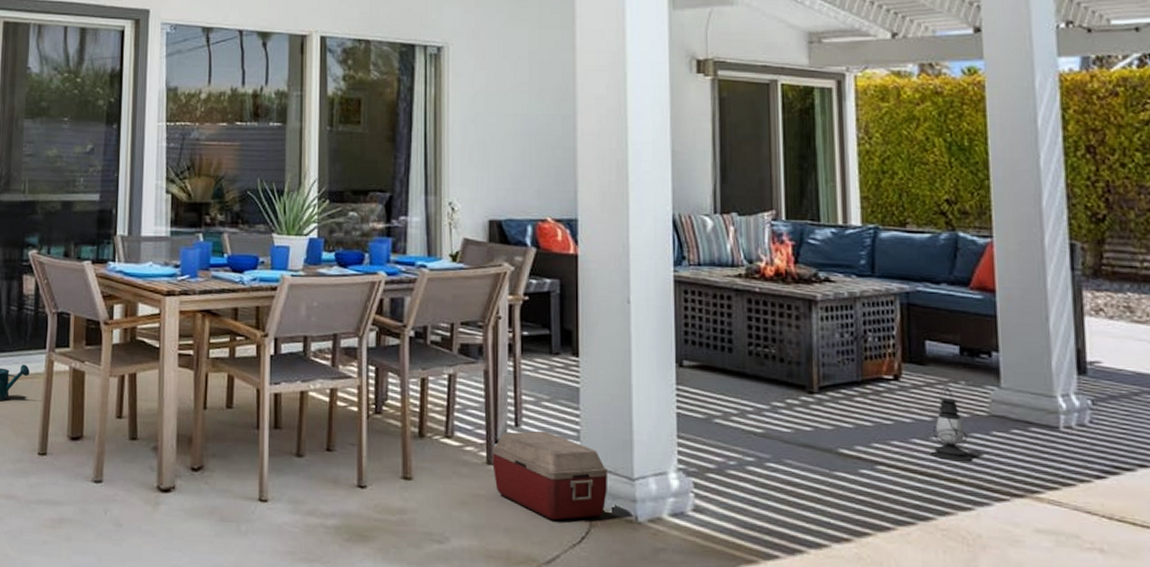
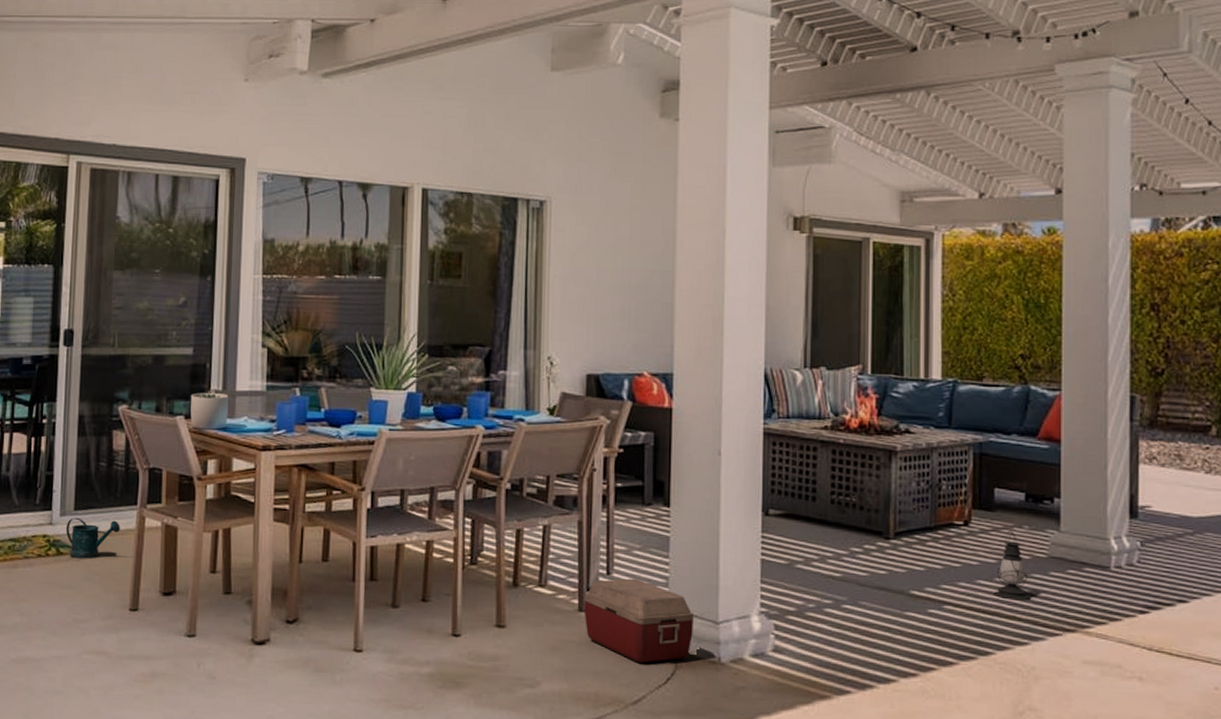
planter: none [97,238,135,275] -> present [190,393,229,430]

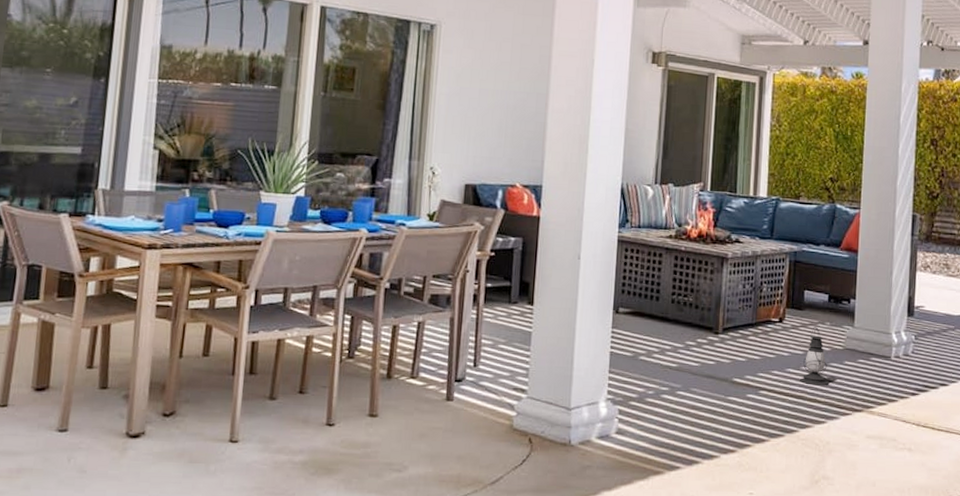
planter: present [190,393,229,430] -> none [74,191,117,228]
cooler: present [584,578,693,663] -> none [451,370,549,447]

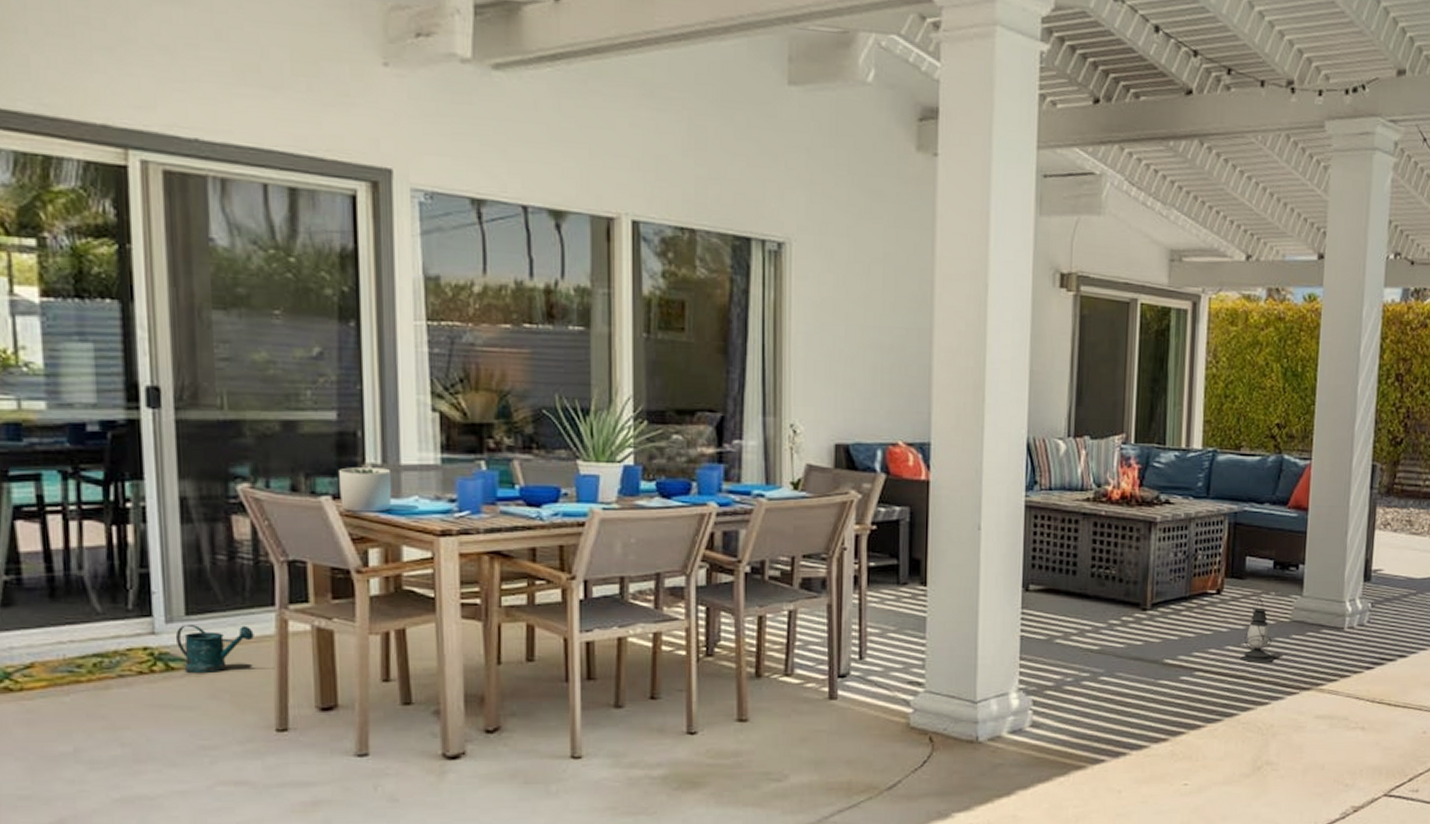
planter: none [74,191,117,228] -> present [339,467,392,512]

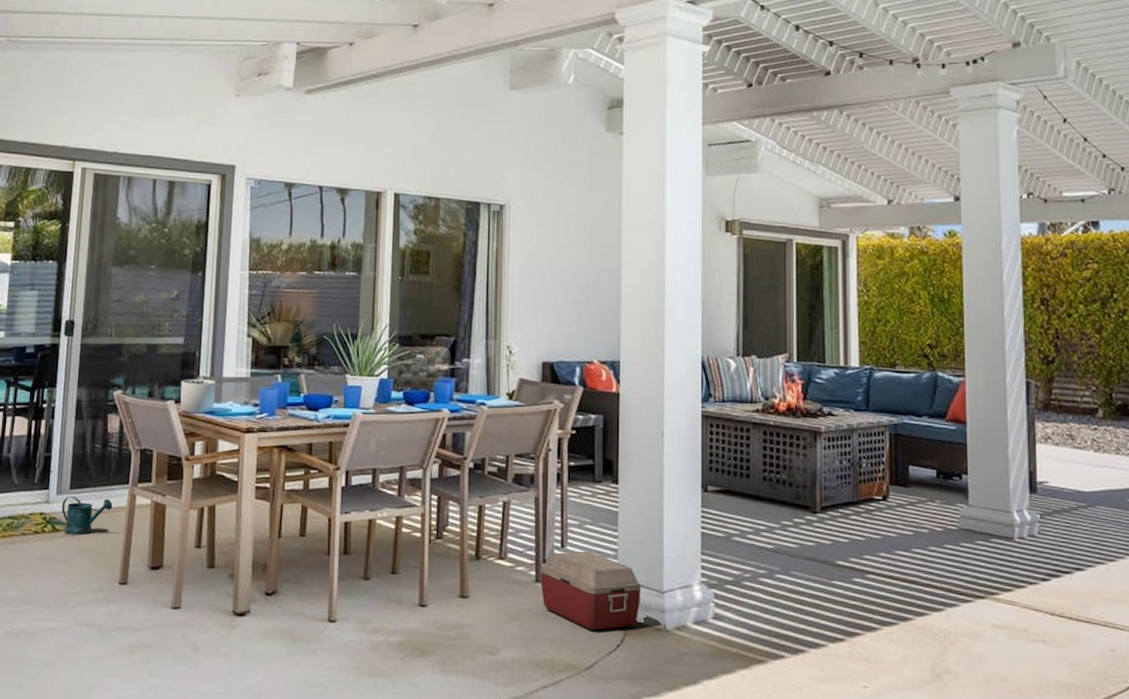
cooler: none [835,662,951,747] -> present [540,551,640,631]
lantern: present [1241,598,1273,663] -> none [911,505,944,570]

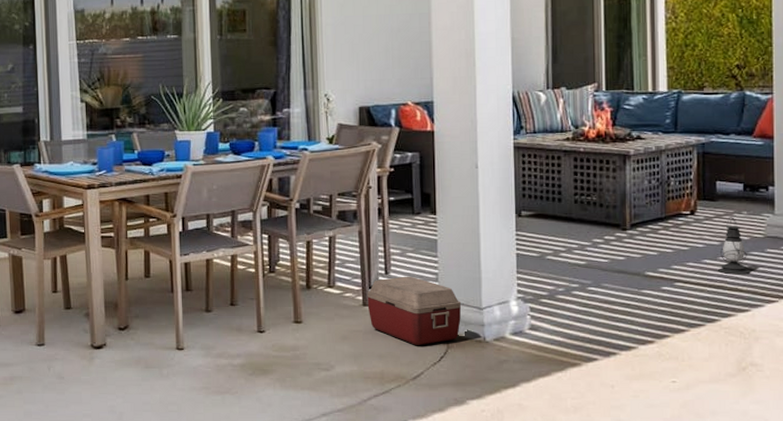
planter: present [180,379,216,414] -> none [24,143,57,175]
lantern: none [911,505,944,570] -> present [718,217,750,275]

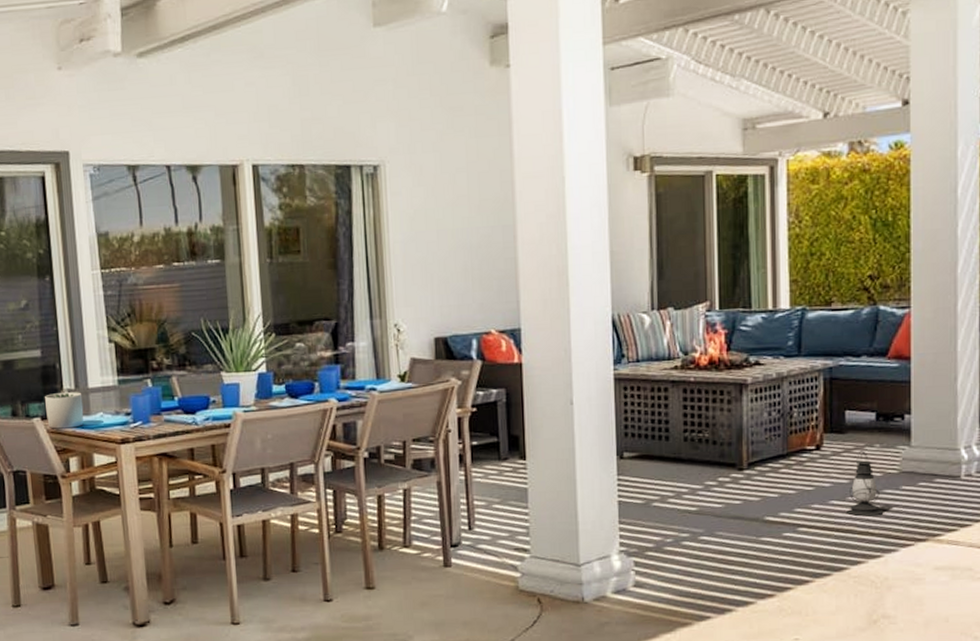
planter: none [24,143,57,175] -> present [45,392,84,429]
cooler: present [367,276,461,345] -> none [448,531,556,609]

